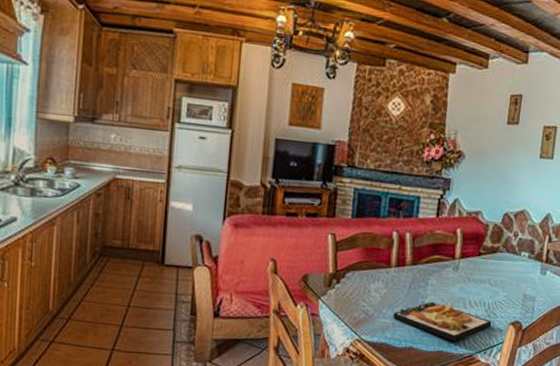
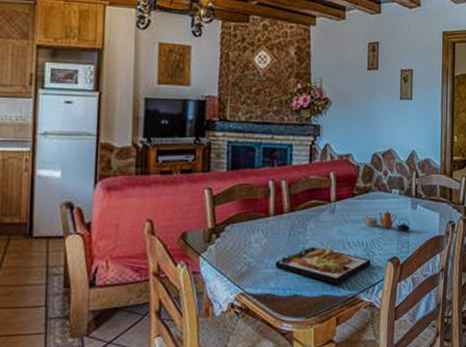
teapot: none [487,272,537,297] -> present [363,210,410,231]

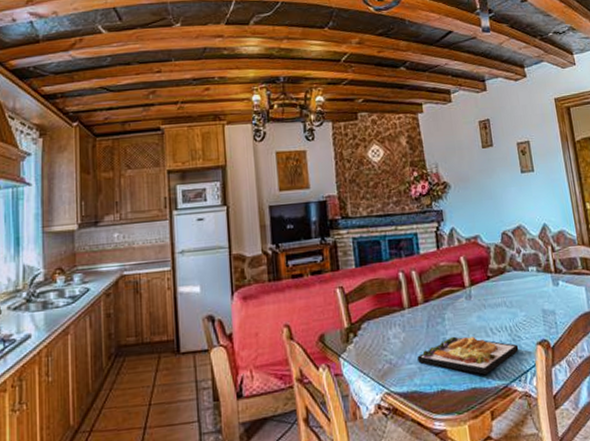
teapot: present [363,210,410,231] -> none [502,289,555,311]

